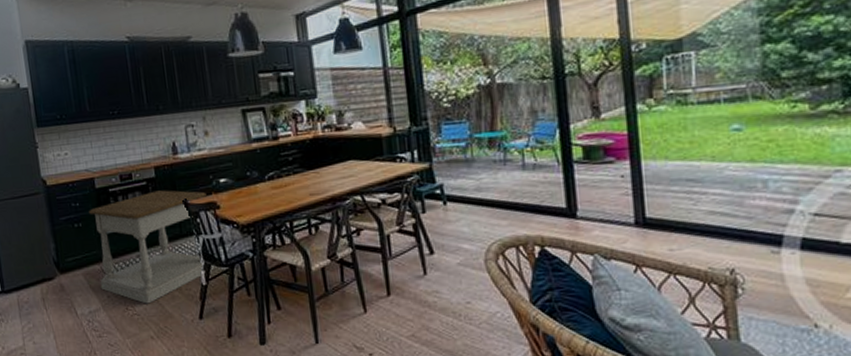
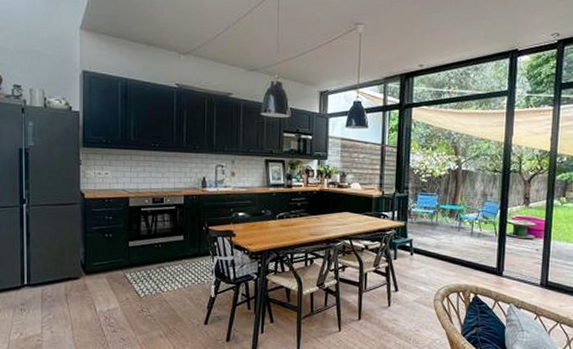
side table: present [89,190,214,304] -> none [120,215,226,308]

